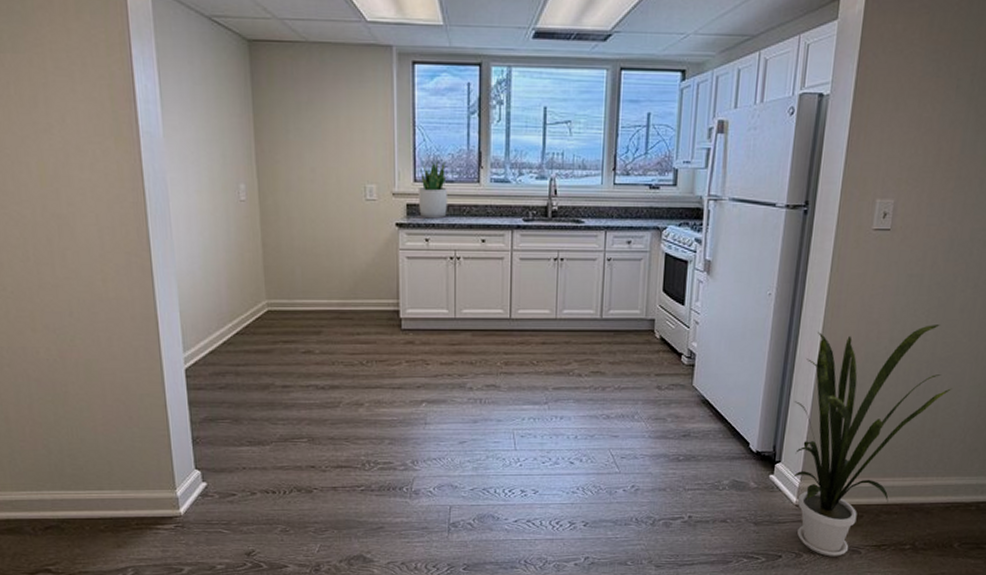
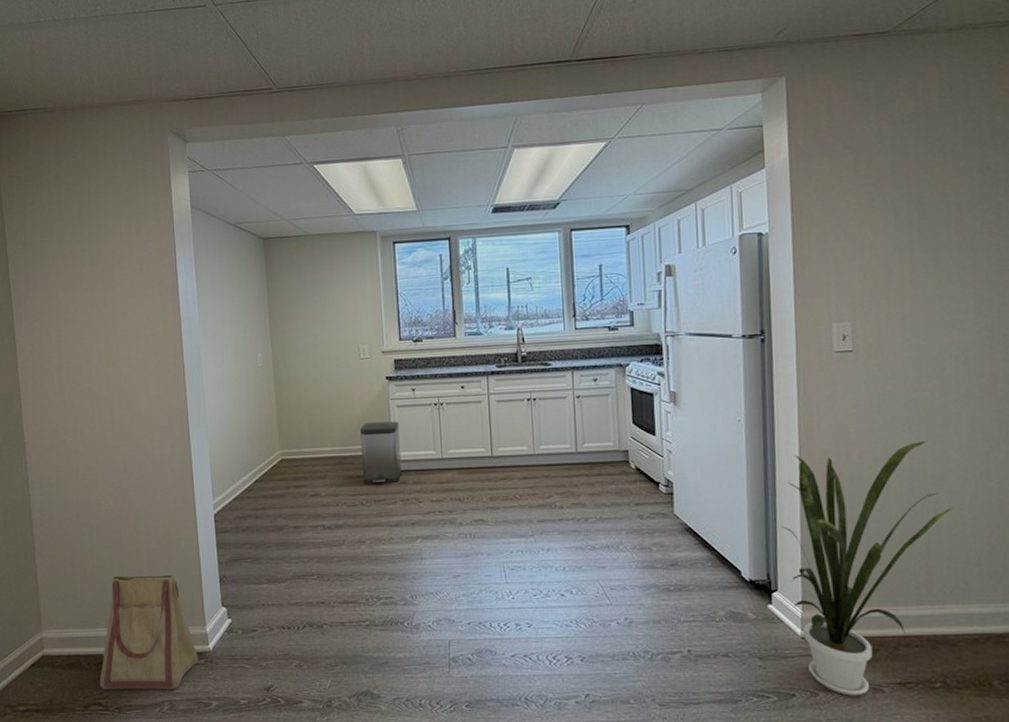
shopping bag: none [47,434,168,556] -> present [99,575,199,690]
pedal bin: none [363,274,409,343] -> present [360,421,402,484]
planter: present [417,161,447,219] -> none [403,321,429,371]

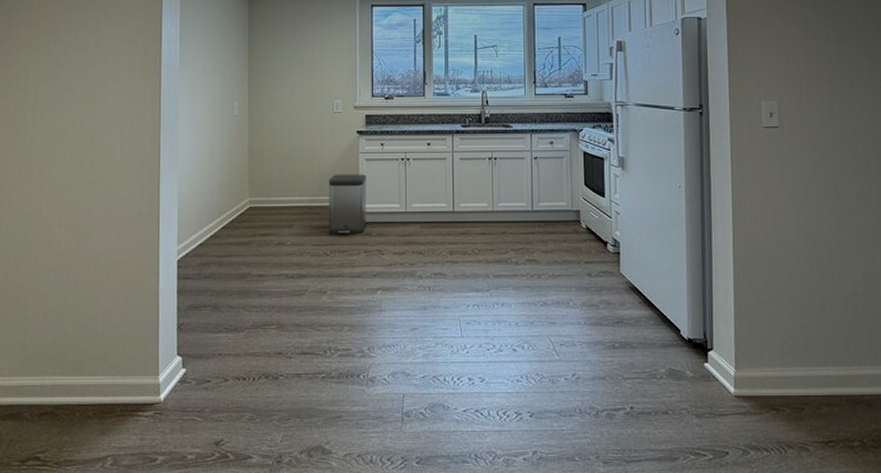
shopping bag: present [99,575,199,690] -> none [40,321,148,444]
house plant: present [781,442,954,696] -> none [716,212,867,454]

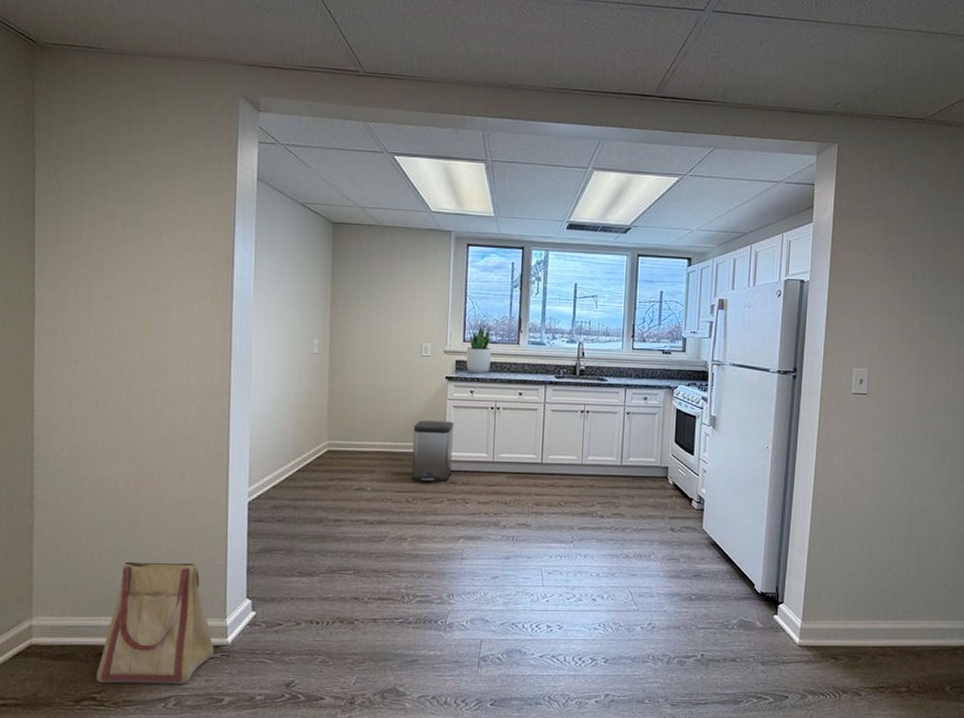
shopping bag: none [40,321,148,444] -> present [96,561,214,685]
planter: none [375,80,399,127] -> present [466,325,492,374]

